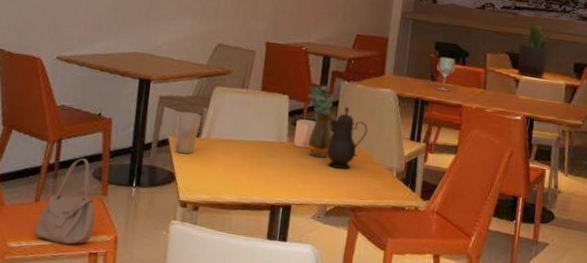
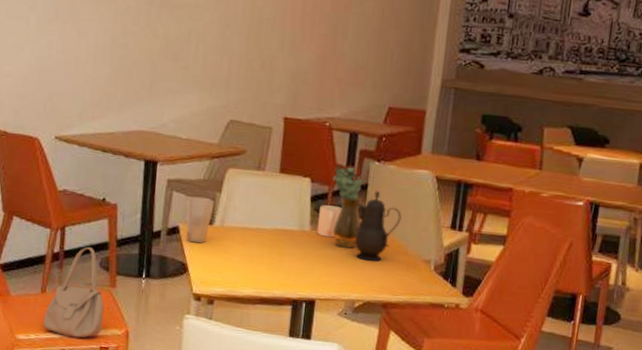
wine glass: present [435,56,456,92] -> none [481,132,506,173]
planter: present [517,19,552,78] -> none [581,85,625,157]

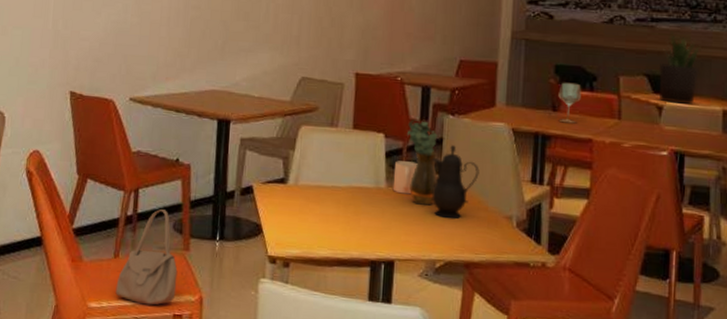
cup: present [185,196,214,244] -> none [259,154,288,203]
wine glass: none [481,132,506,173] -> present [558,82,581,124]
planter: none [581,85,625,157] -> present [659,32,700,104]

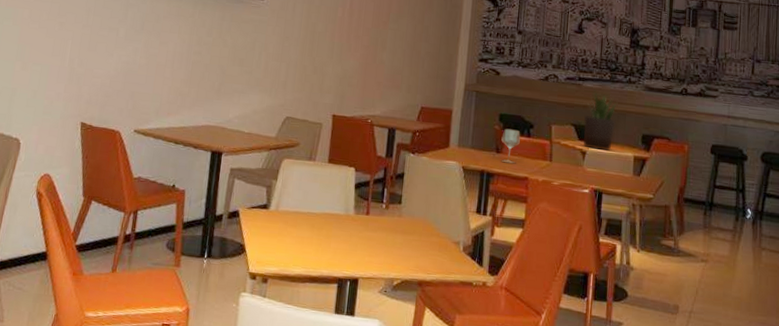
handbag: present [115,209,178,305] -> none [111,229,169,316]
mug: present [392,161,418,195] -> none [360,191,382,221]
vase: present [406,116,438,206] -> none [373,153,400,231]
coffeepot: present [431,145,480,219] -> none [392,179,434,243]

